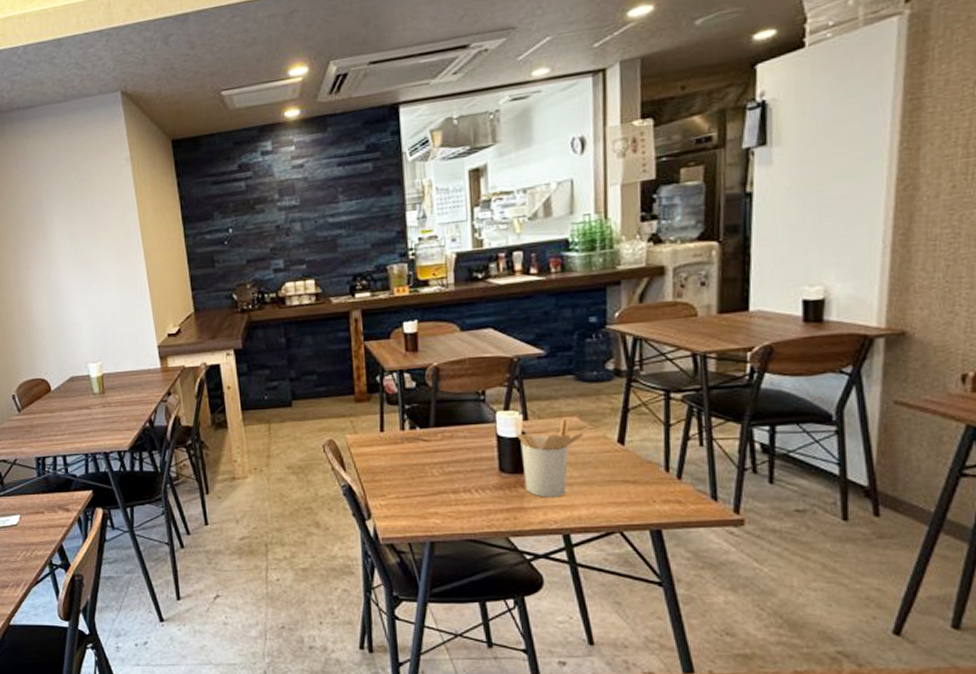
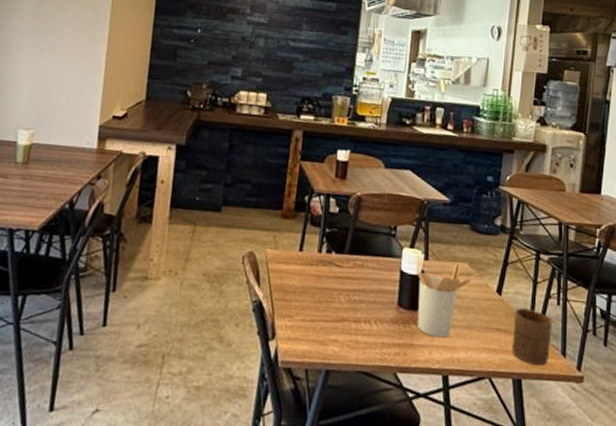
cup: none [643,454,696,513] -> present [512,307,553,365]

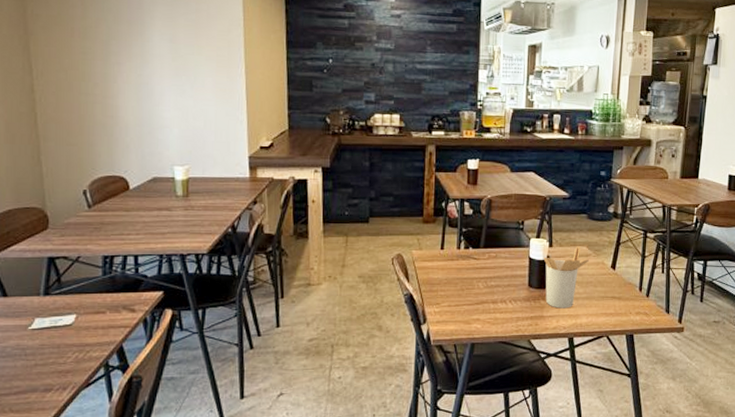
cup: present [512,307,553,365] -> none [625,278,658,322]

